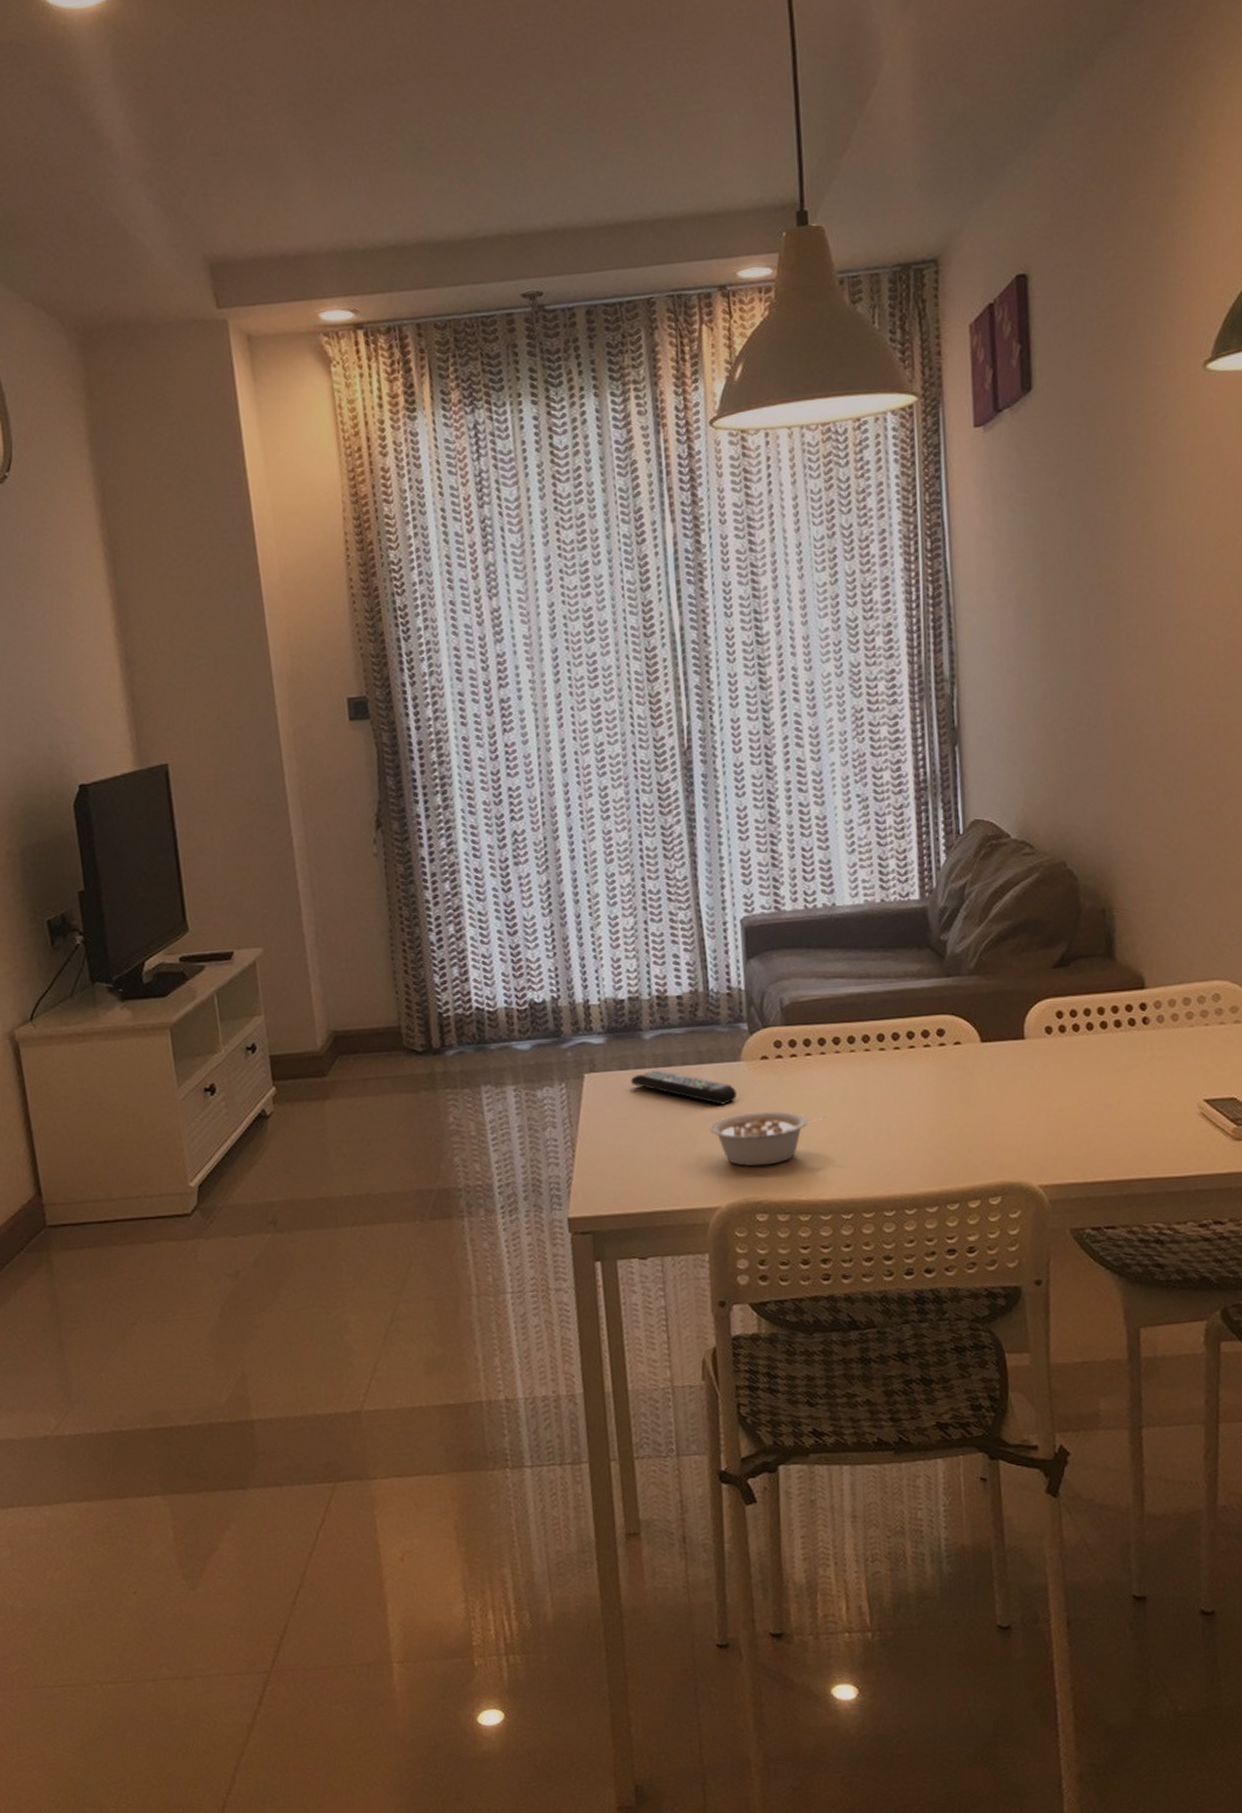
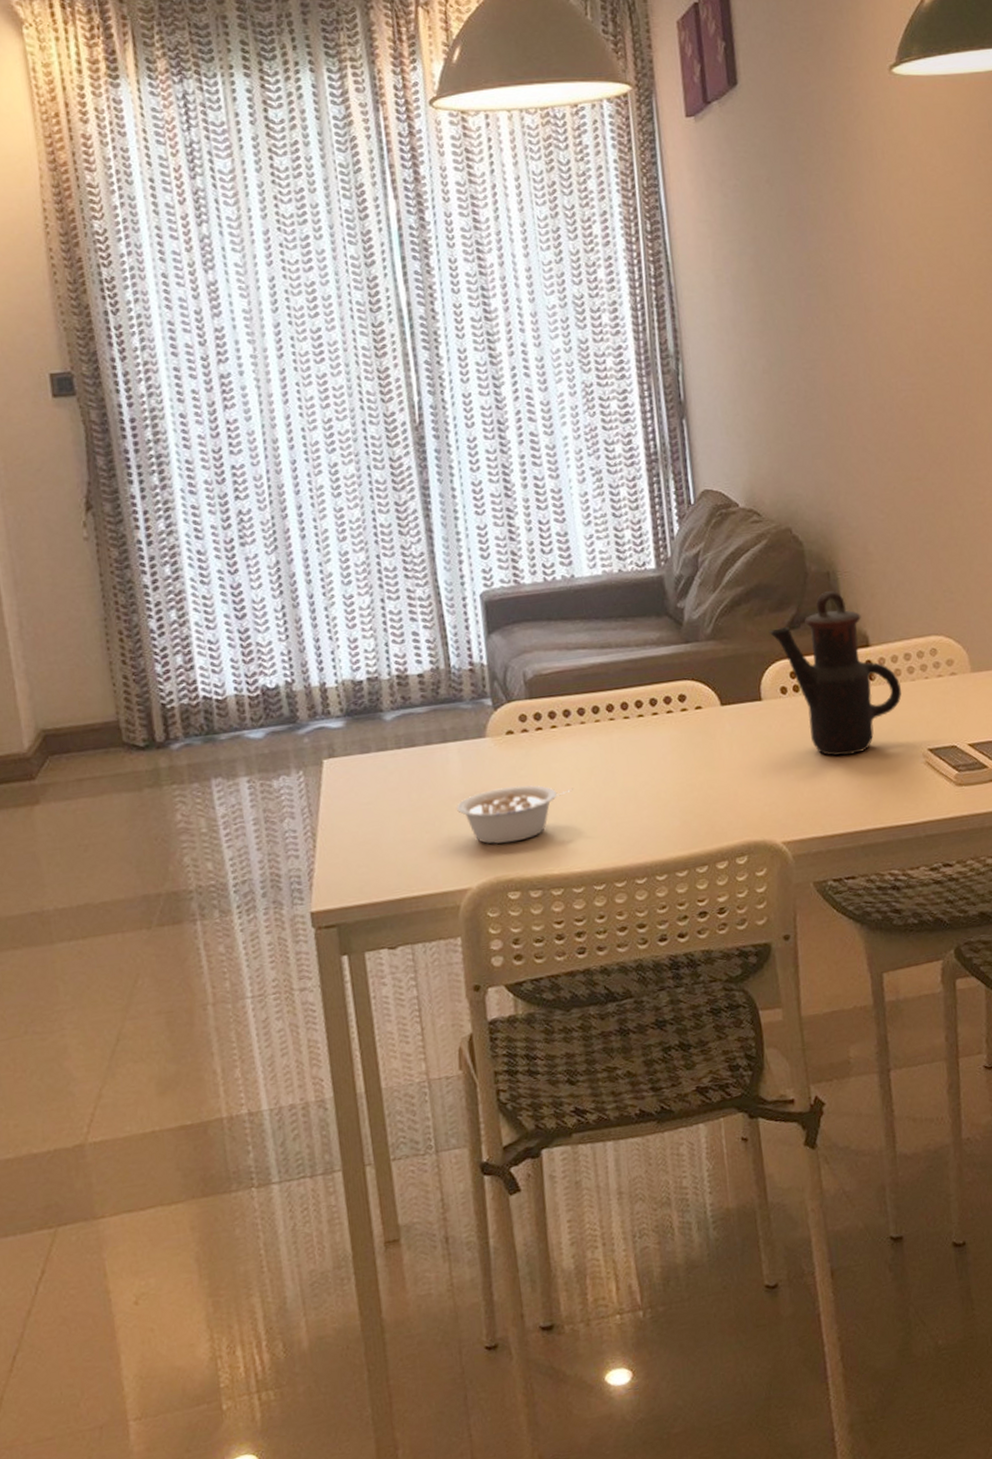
remote control: present [630,1069,738,1105] -> none [372,750,484,784]
teapot: none [1036,929,1178,1101] -> present [769,591,902,756]

